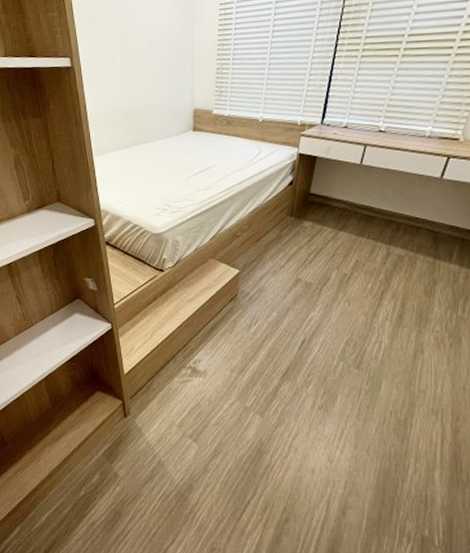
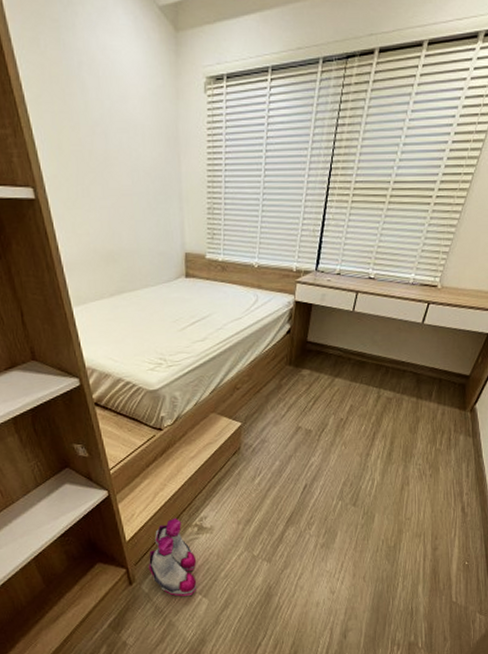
boots: none [142,357,189,438] -> present [148,517,197,597]

